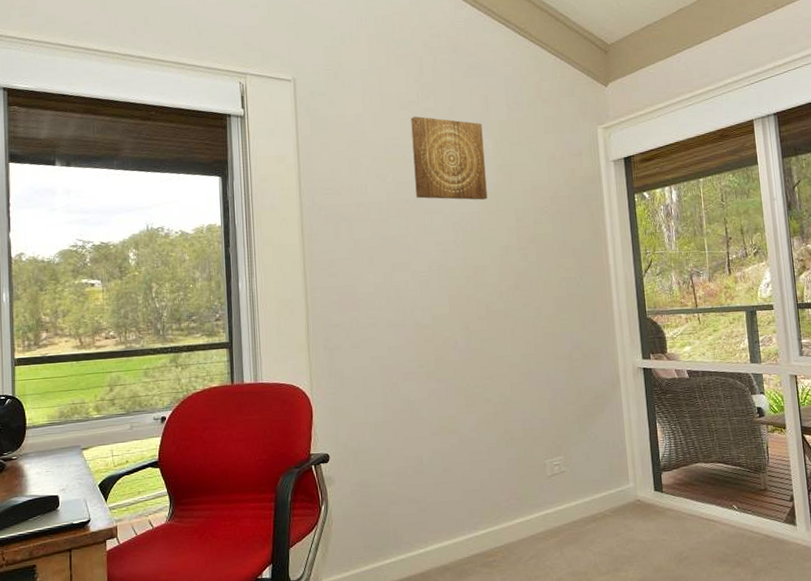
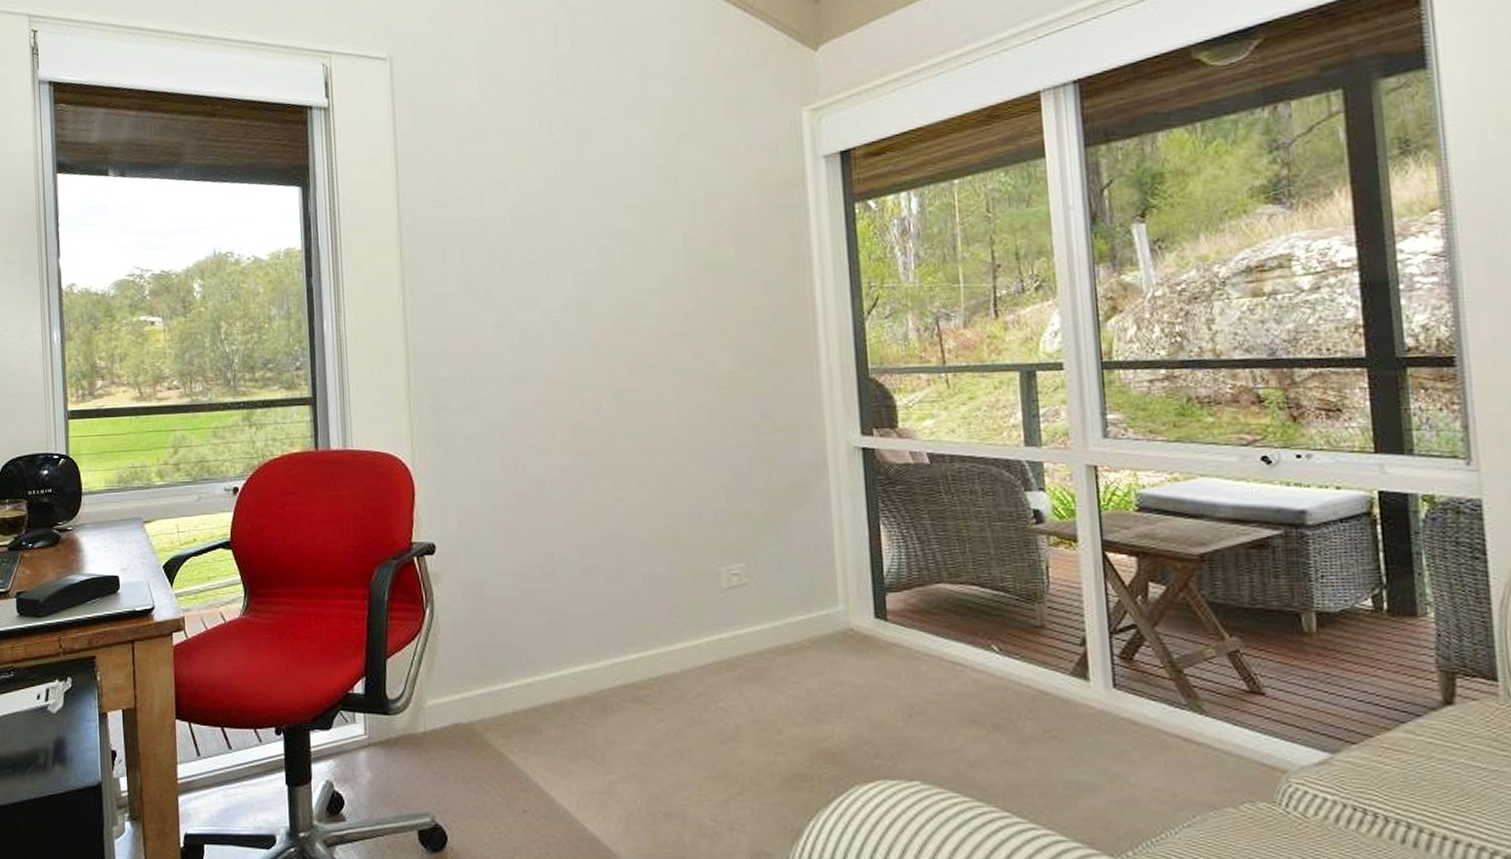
wall art: present [411,116,488,200] -> none [541,101,645,214]

